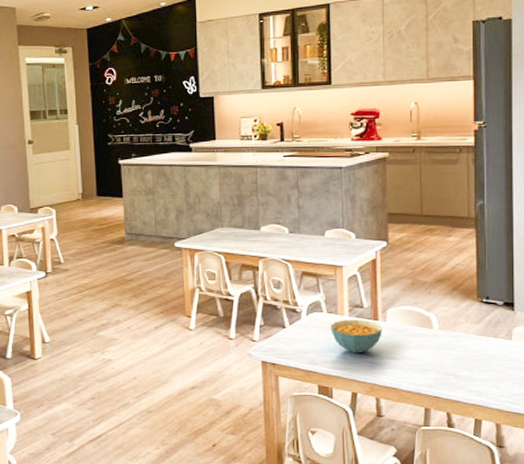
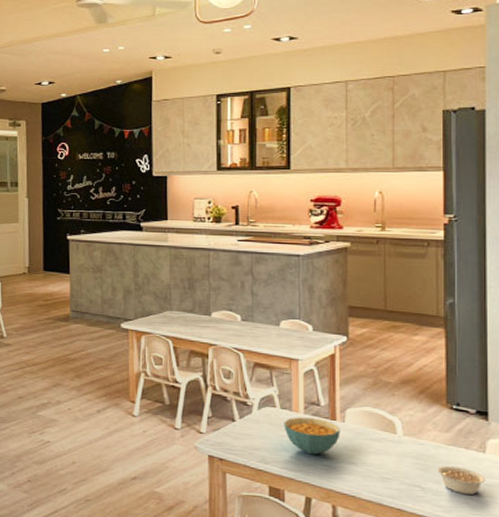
legume: none [469,355,512,378] -> present [437,466,486,495]

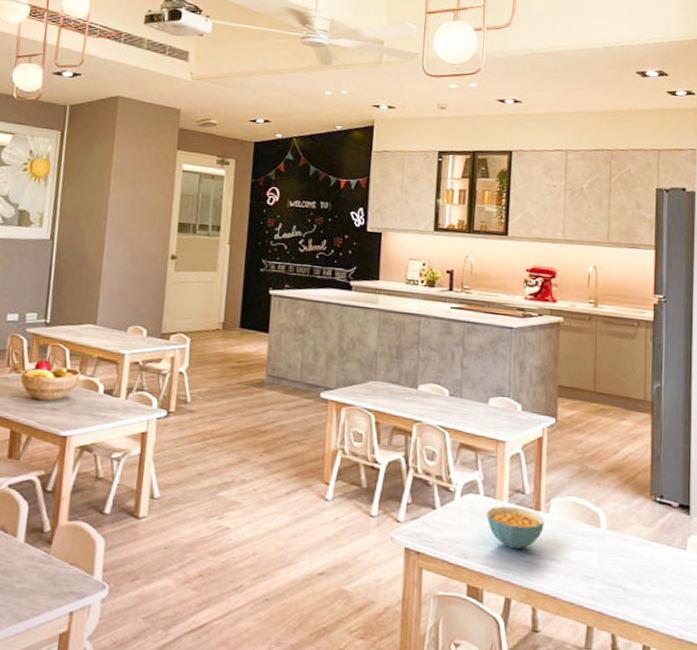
legume: present [437,466,486,495] -> none [639,564,686,596]

